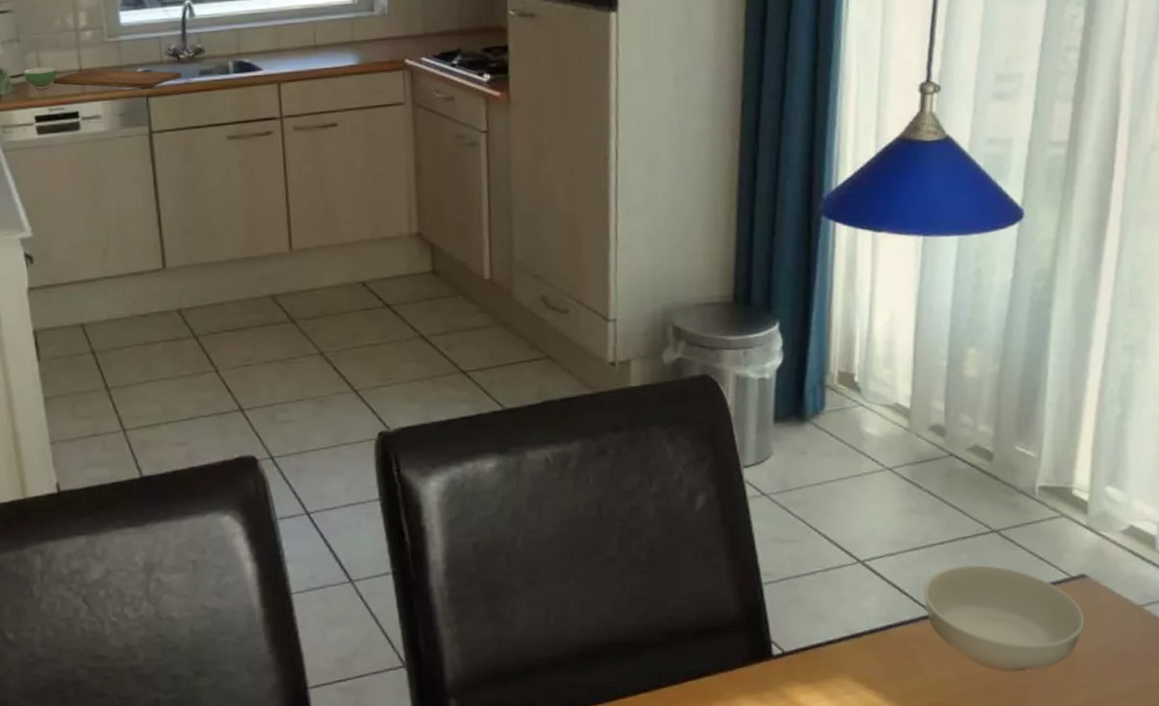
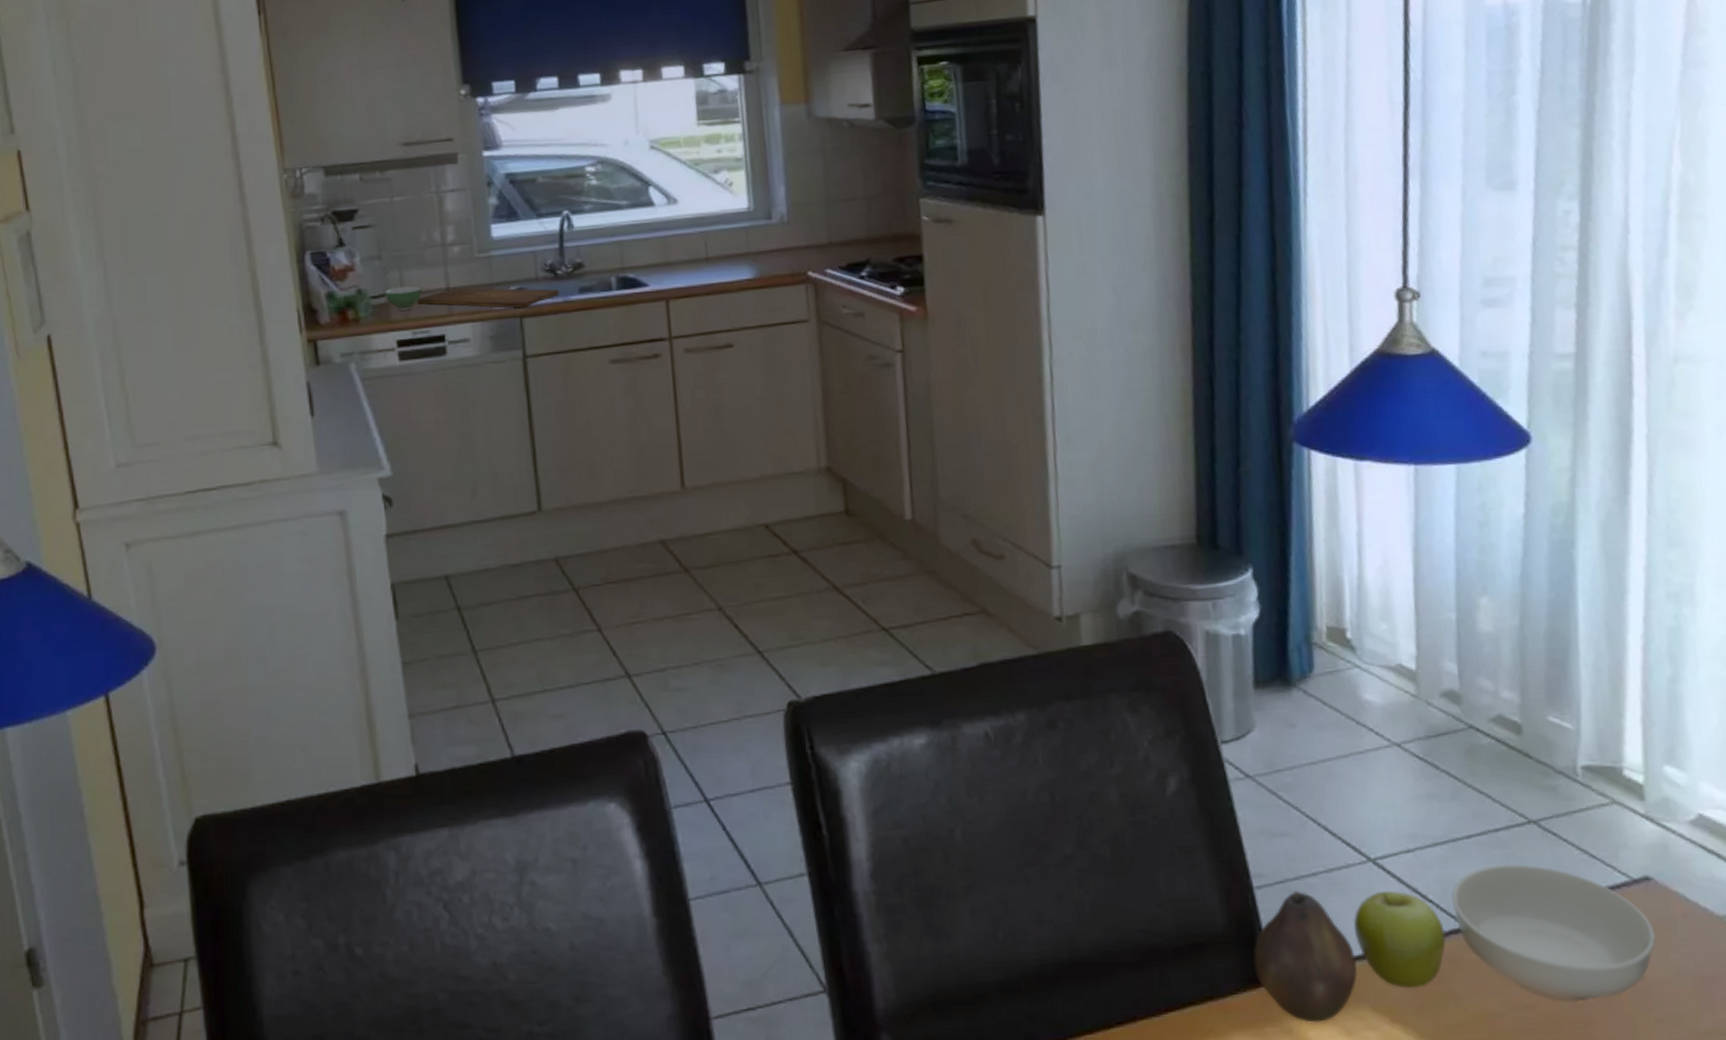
fruit: none [758,586,842,689] -> present [1253,890,1357,1023]
fruit: none [841,586,916,663] -> present [1352,890,1446,989]

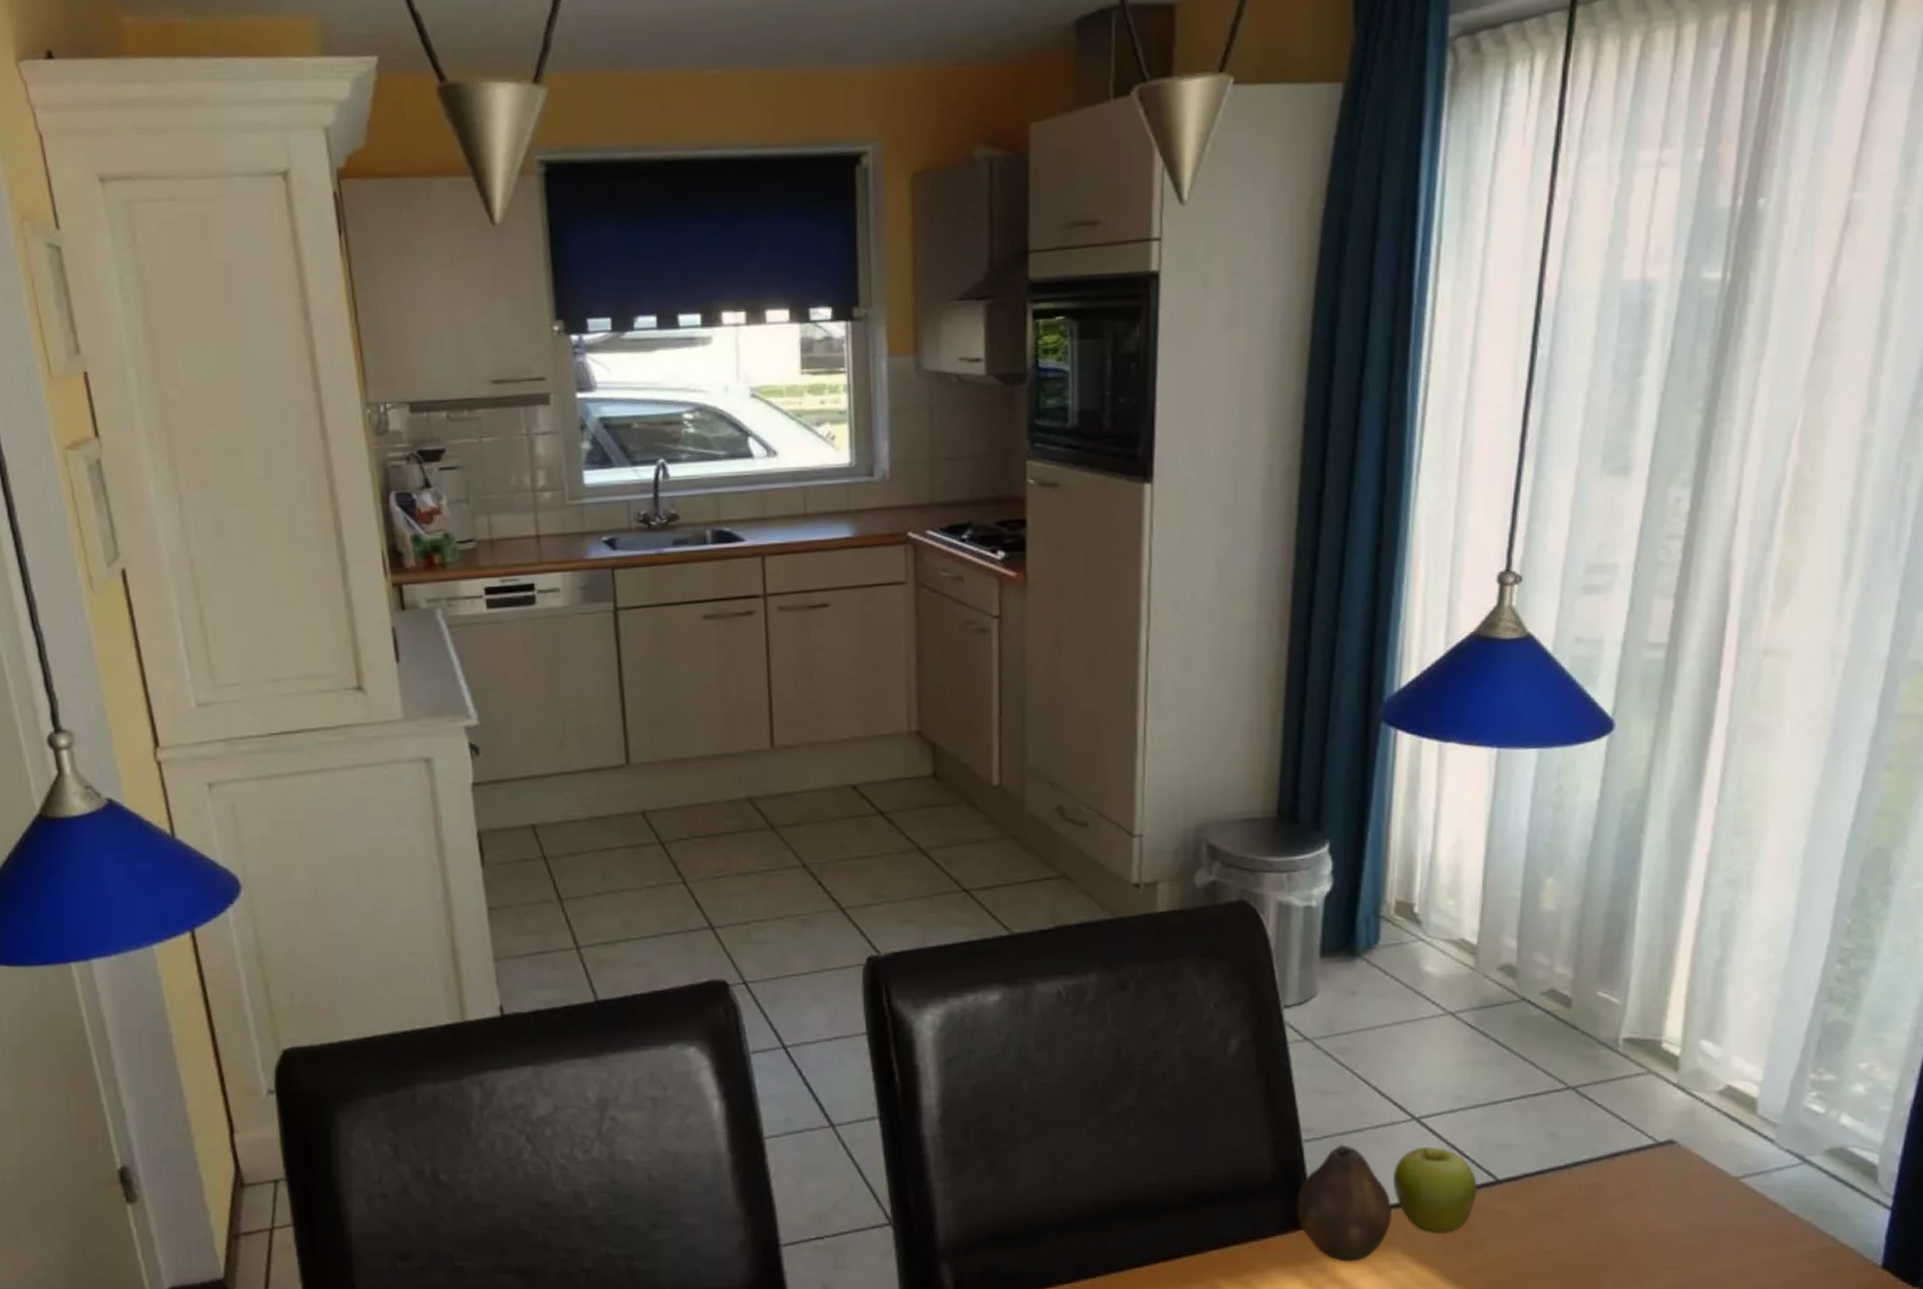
bowl: present [384,285,423,312] -> none [471,531,512,558]
cutting board: present [416,287,560,309] -> none [505,535,653,559]
bowl: present [1450,864,1656,1002] -> none [1486,1125,1672,1250]

